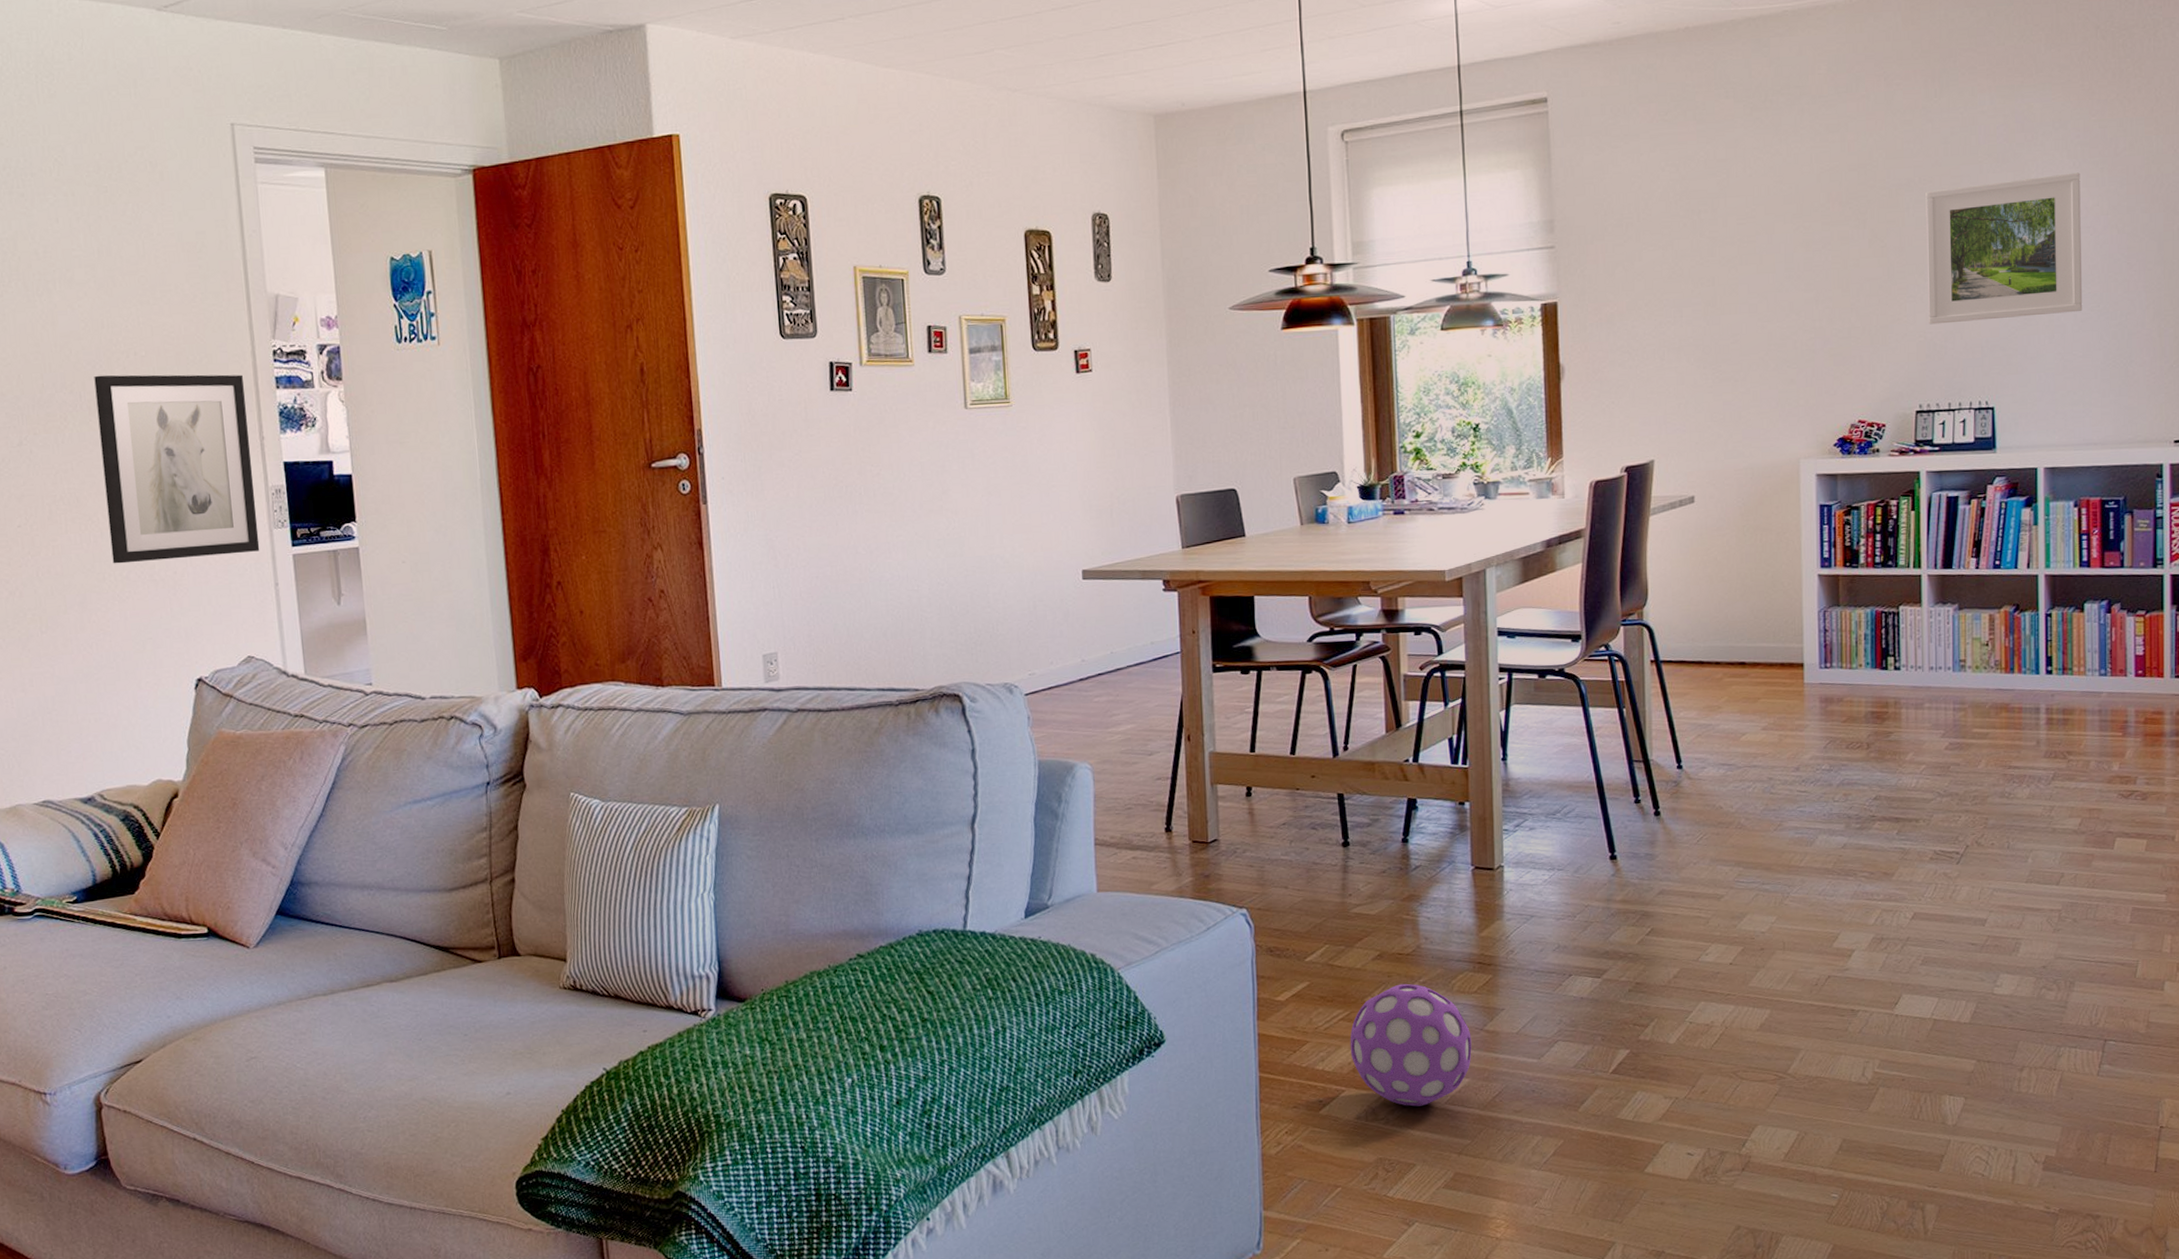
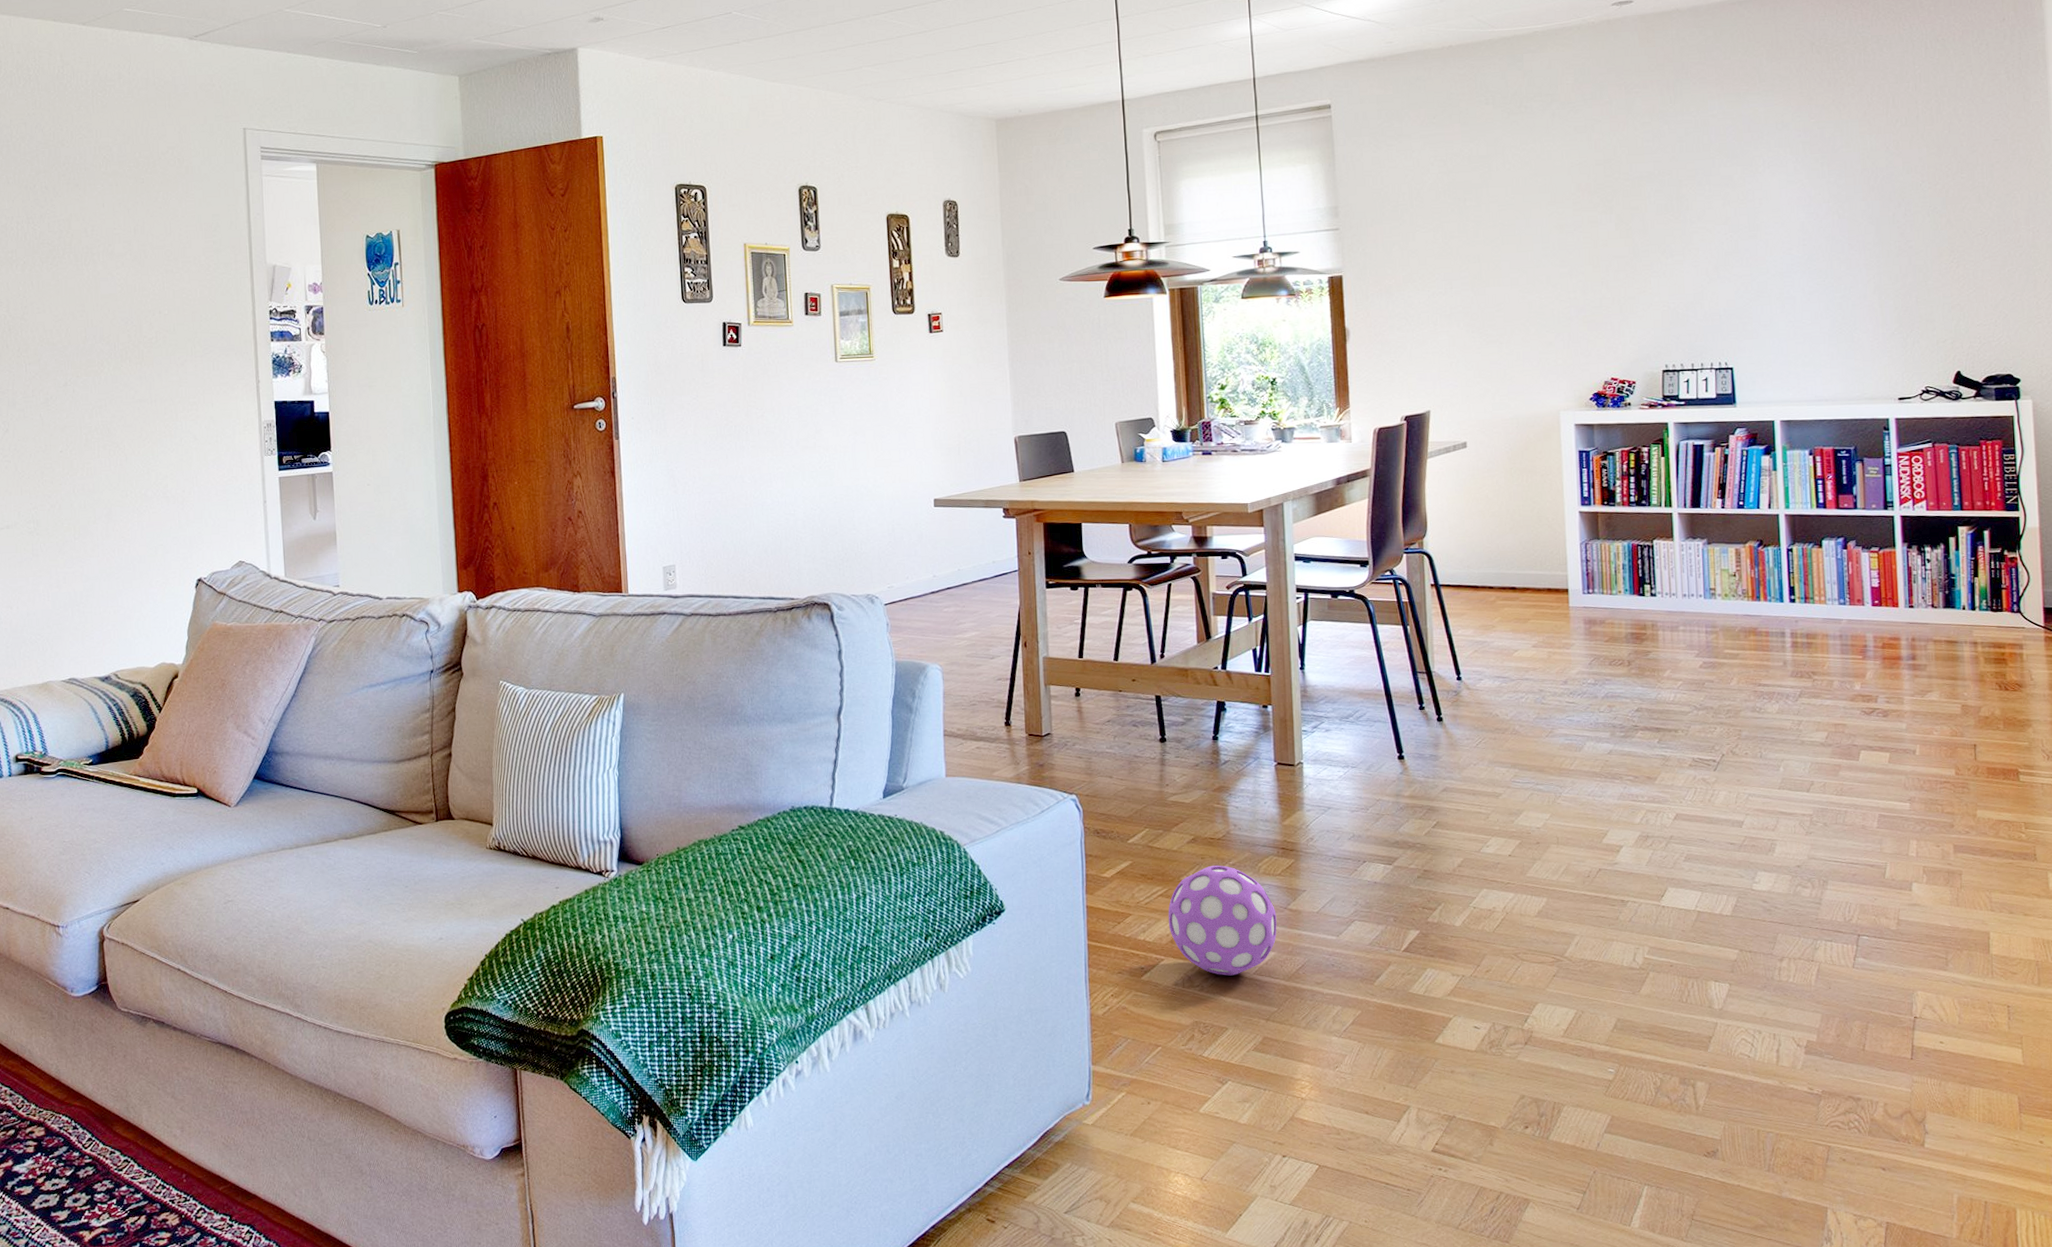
wall art: present [94,374,260,564] -> none [126,329,253,483]
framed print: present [1925,172,2083,325] -> none [1665,166,1810,296]

